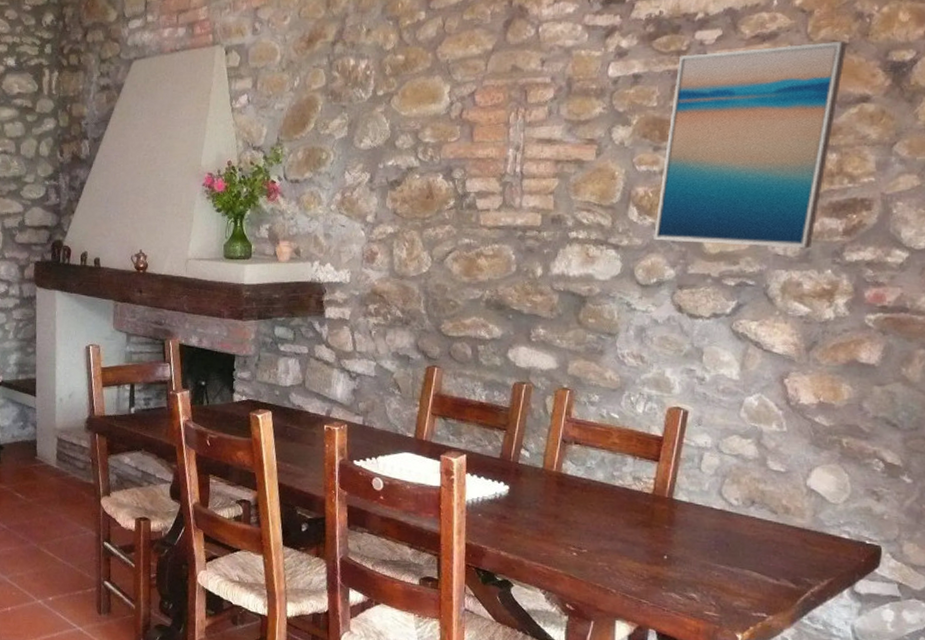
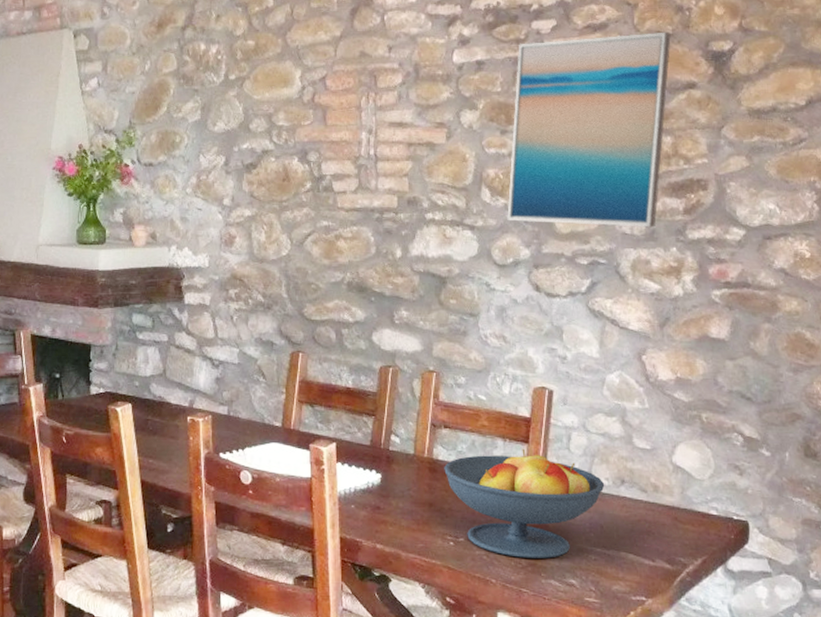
fruit bowl: none [572,466,734,573] -> present [444,448,605,558]

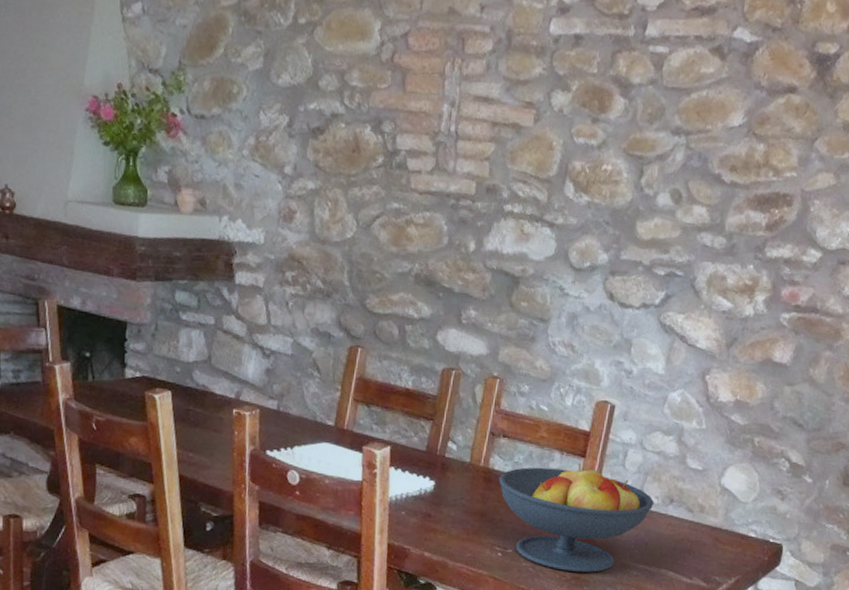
wall art: present [507,32,671,228] -> none [589,19,779,242]

